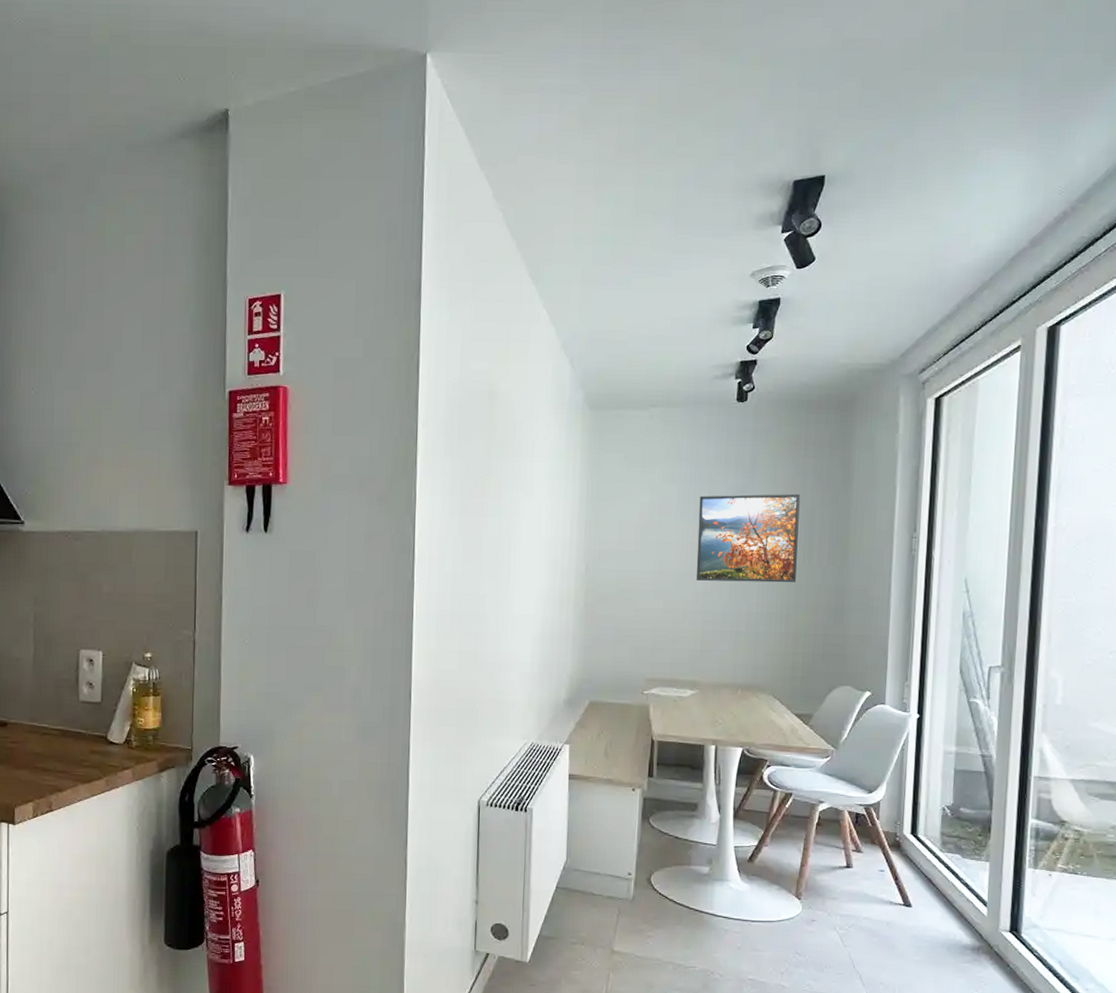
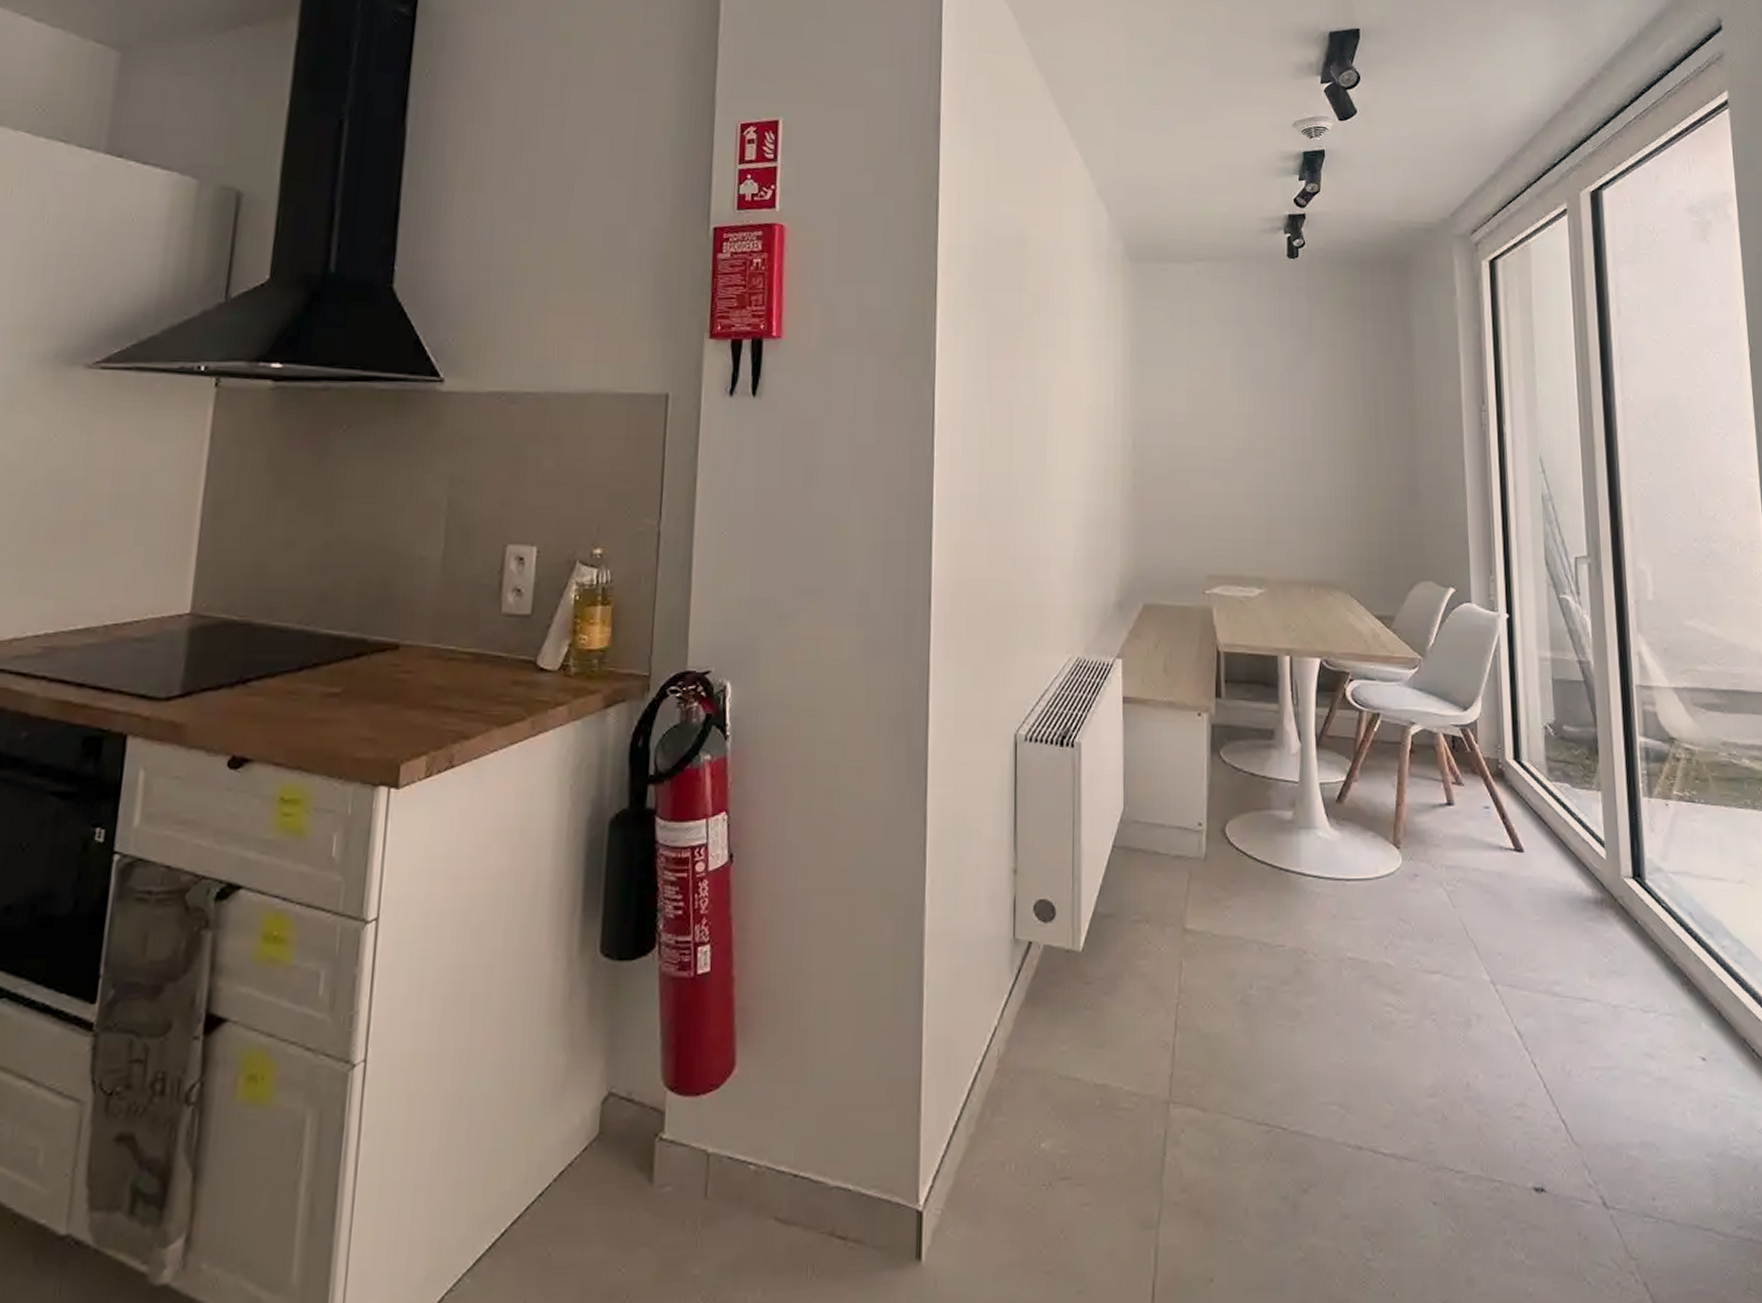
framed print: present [696,493,800,583] -> none [1255,360,1365,462]

